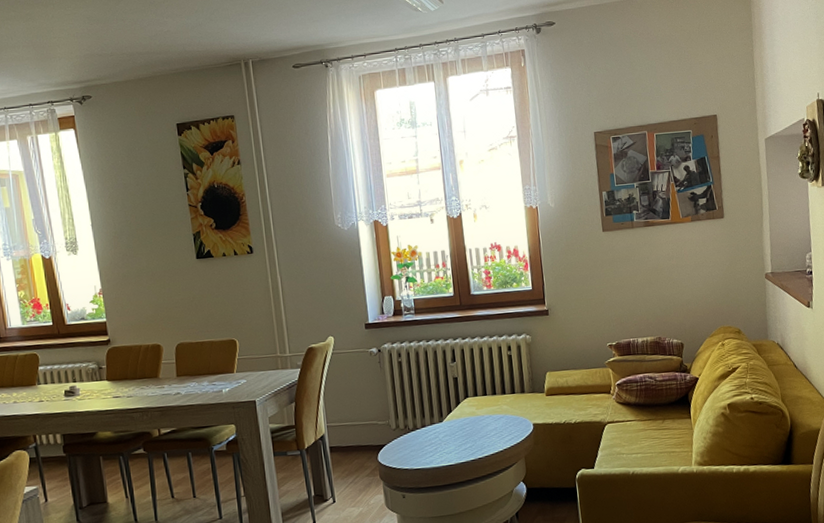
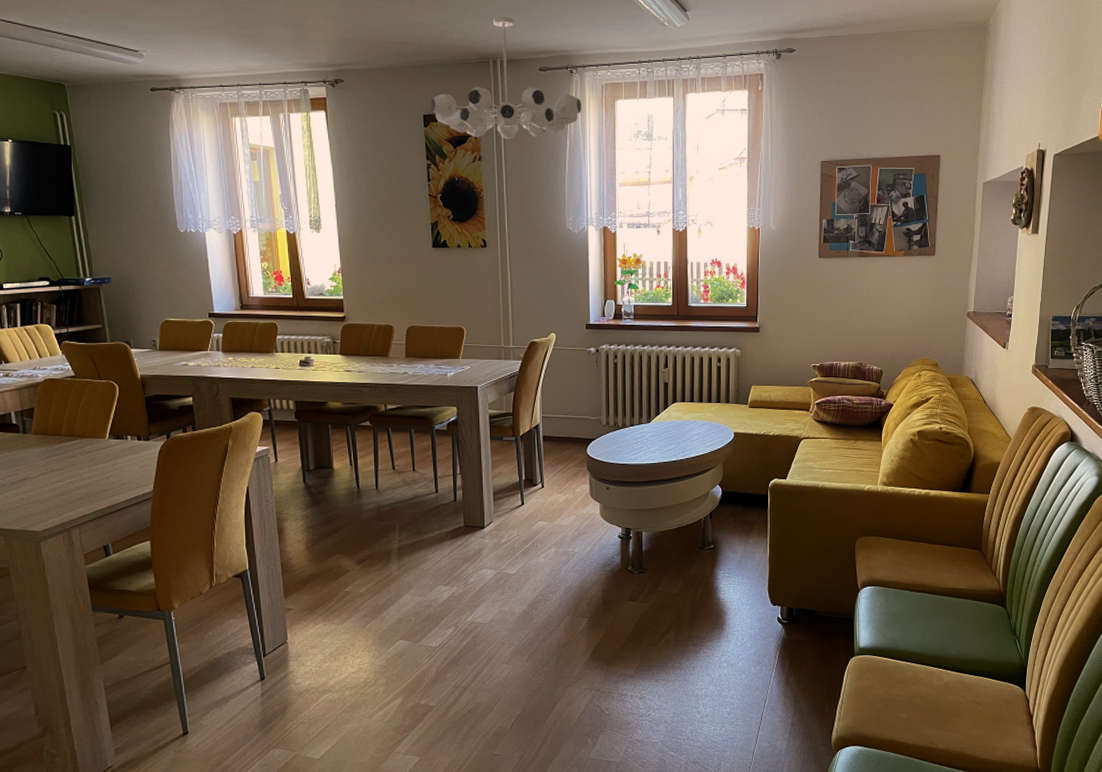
chandelier: none [183,16,340,142] -> present [430,16,581,139]

